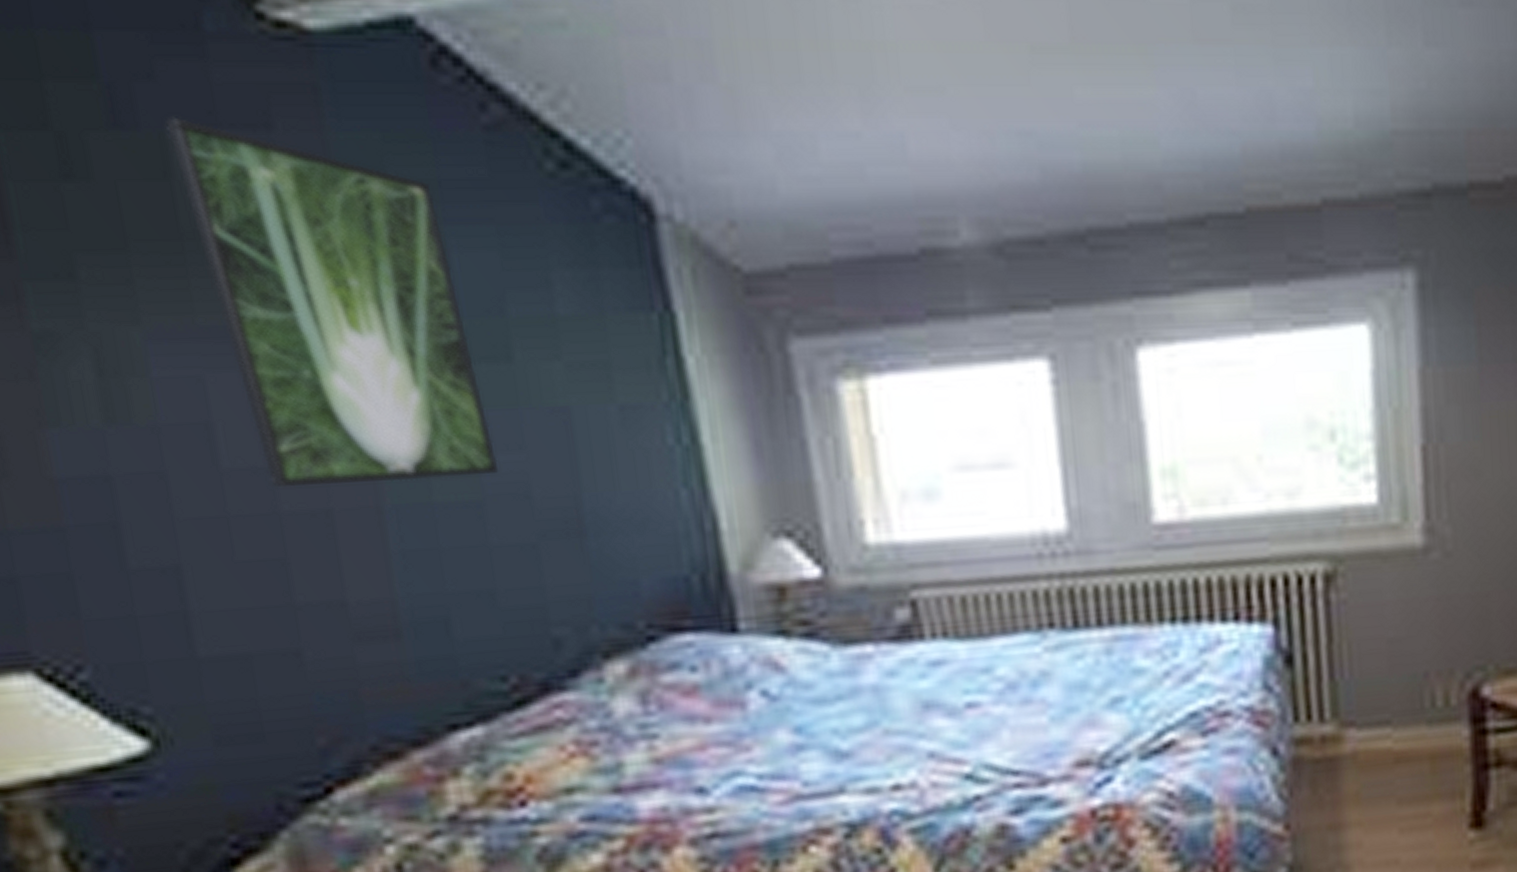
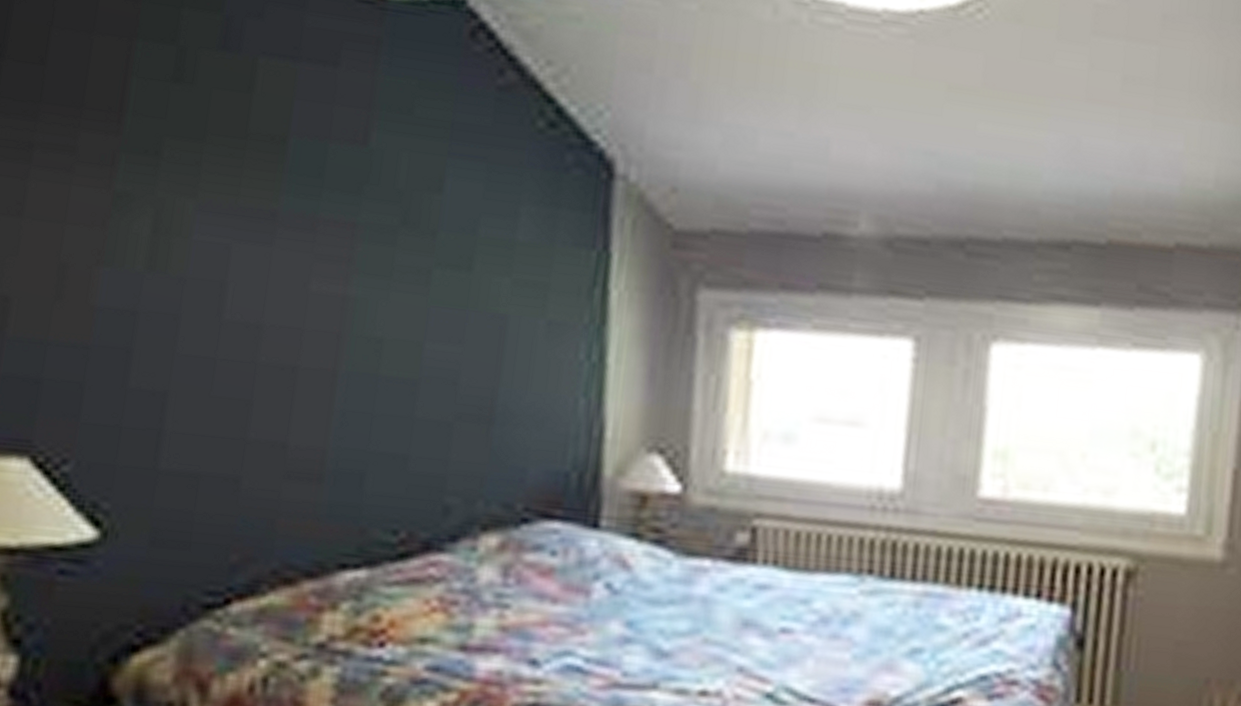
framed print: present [166,116,500,488] -> none [256,47,446,360]

